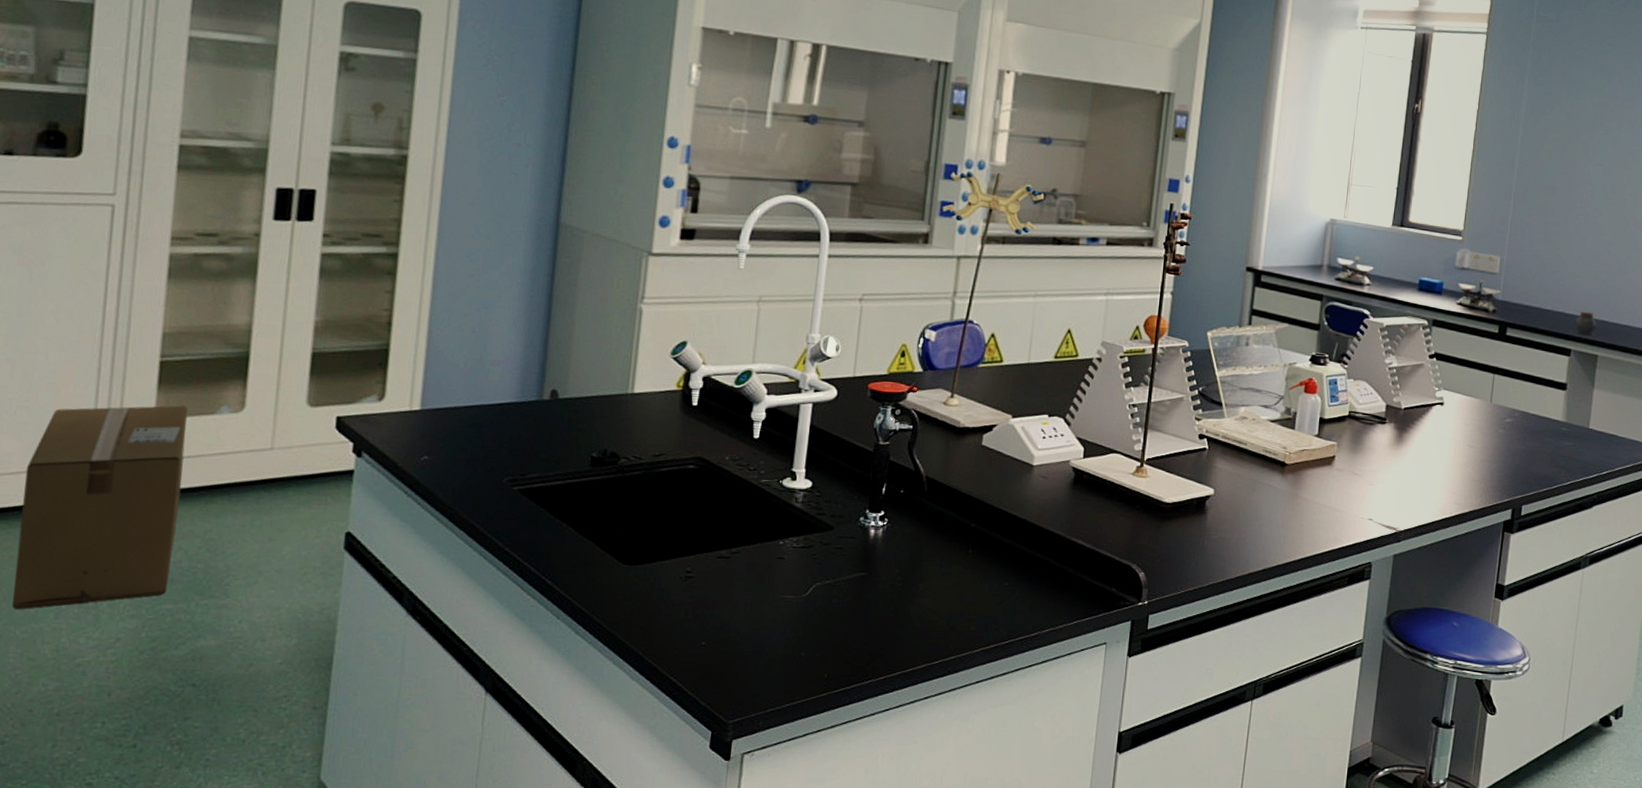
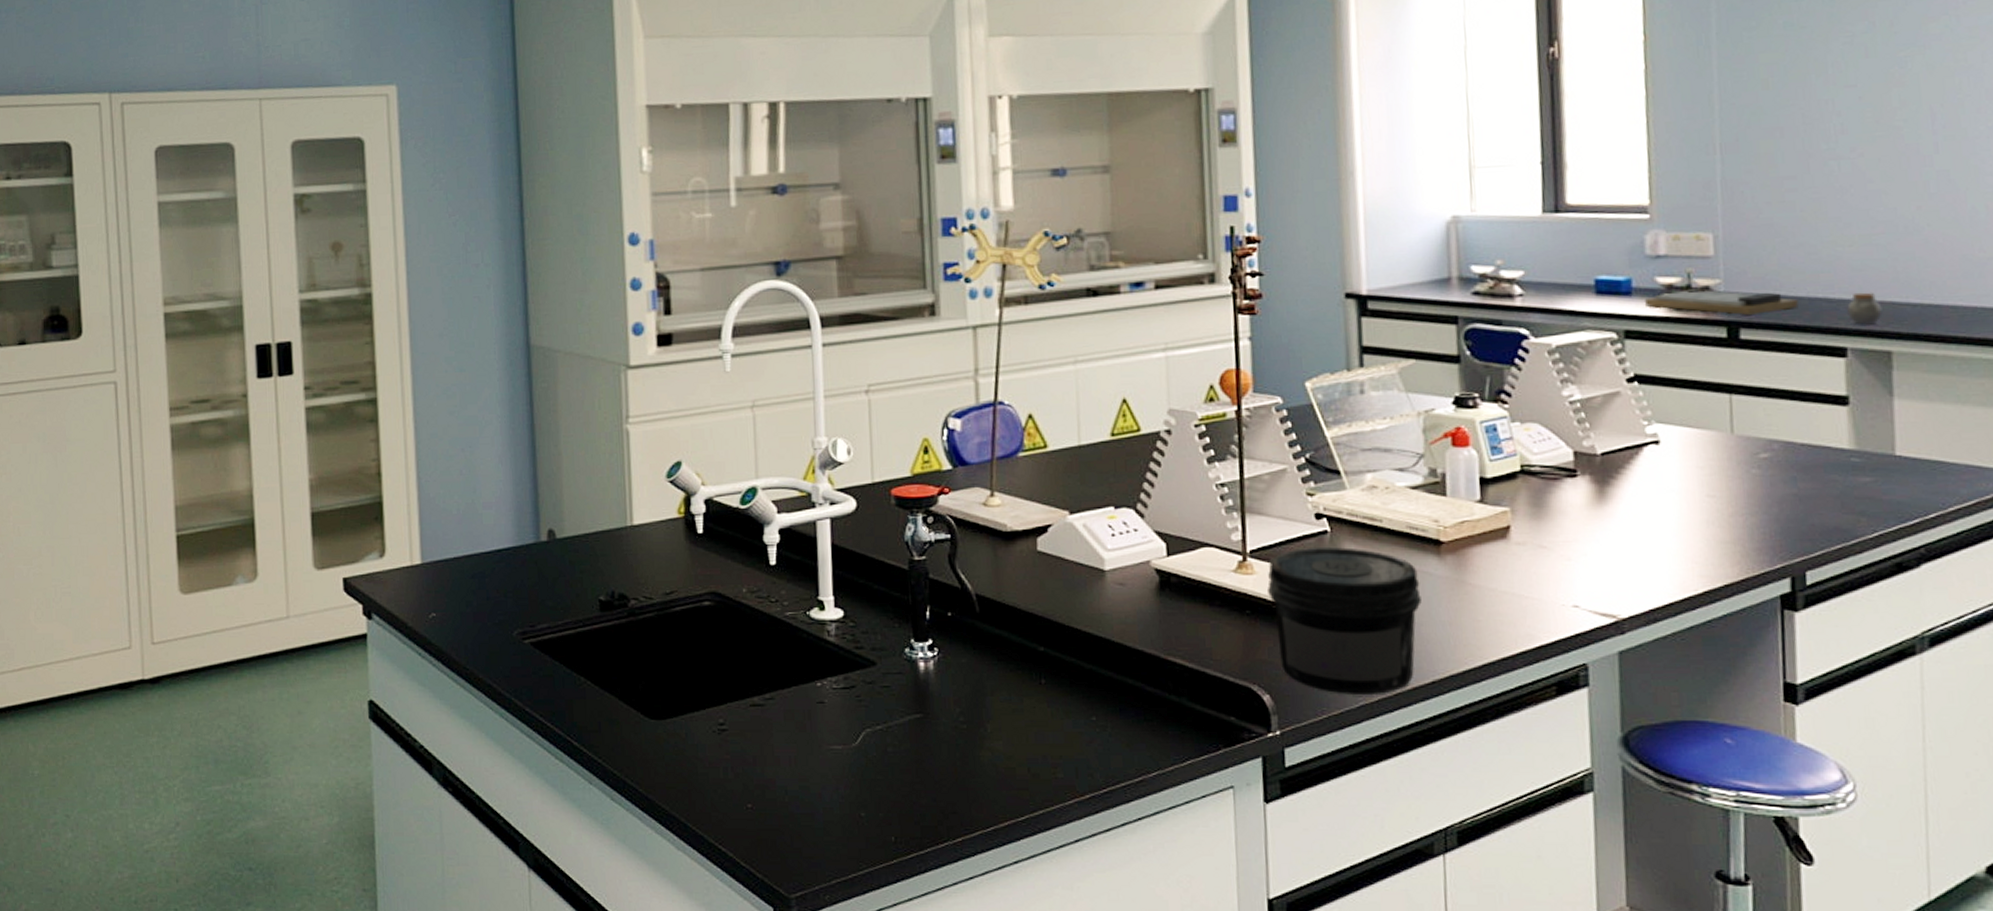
box: present [12,405,188,609] -> none [76,579,214,796]
jar: none [1155,460,1266,577] -> present [1268,547,1422,694]
clipboard: none [1450,295,1546,320] -> present [1645,289,1799,316]

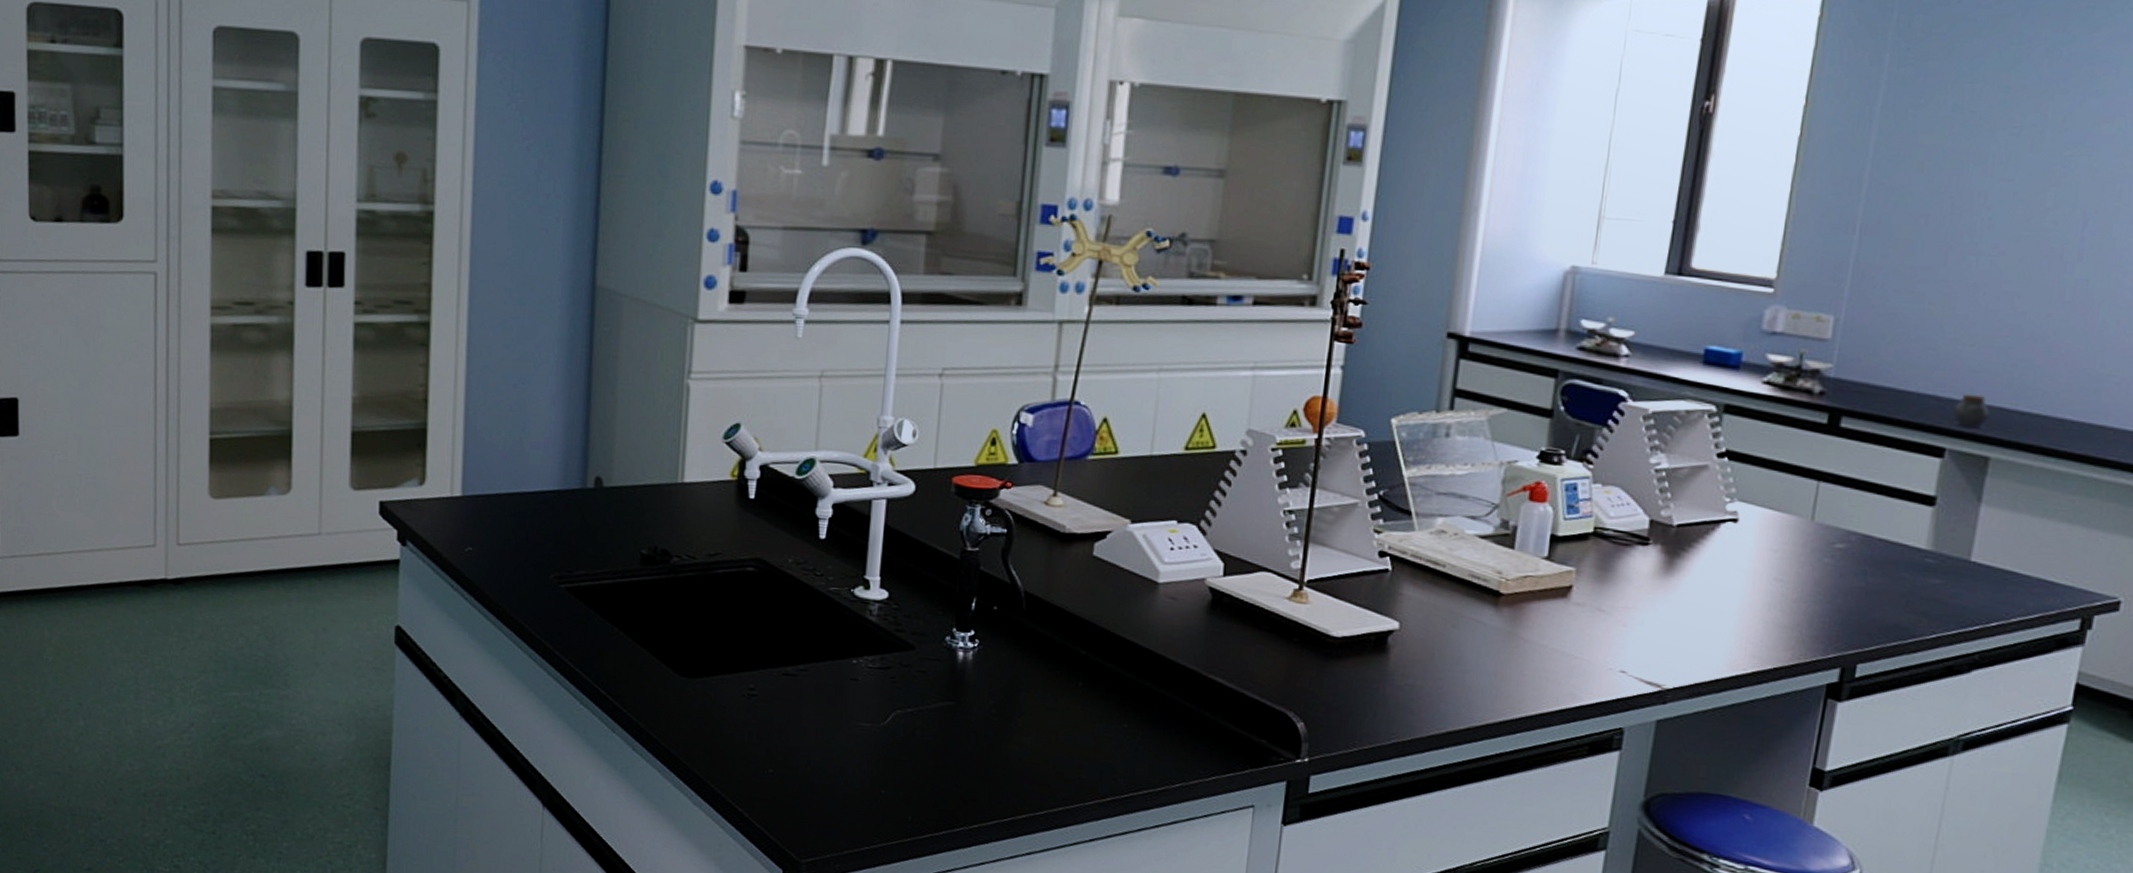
jar: present [1268,547,1422,694] -> none [1319,584,1473,735]
clipboard: present [1645,289,1799,316] -> none [1751,370,1906,405]

